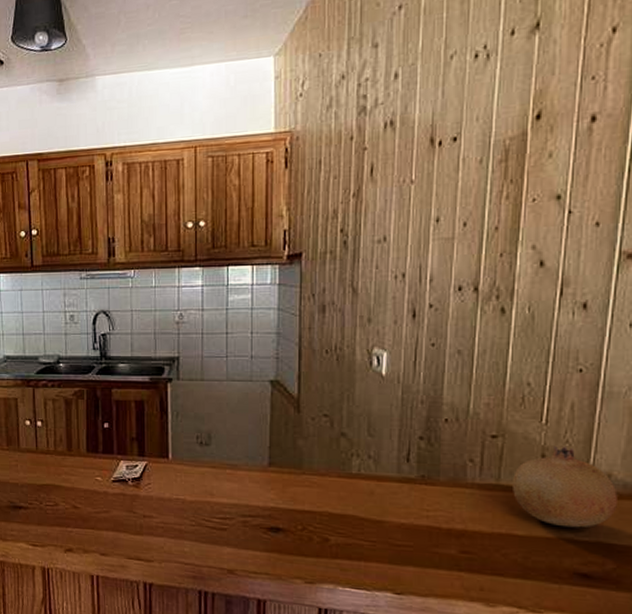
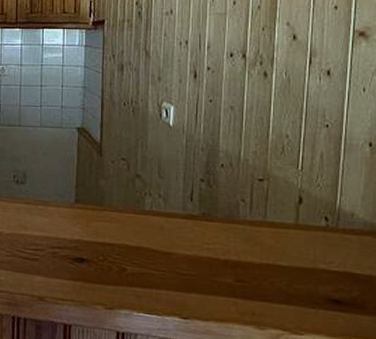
fruit: present [513,445,618,528] -> none [277,188,359,260]

